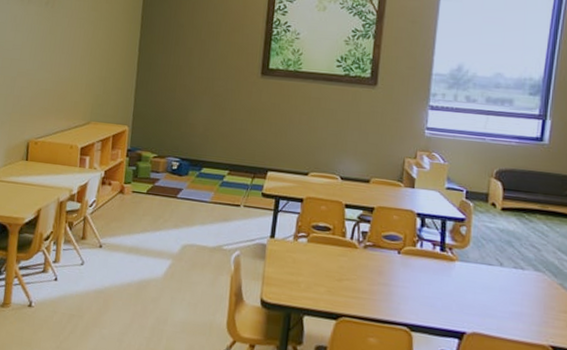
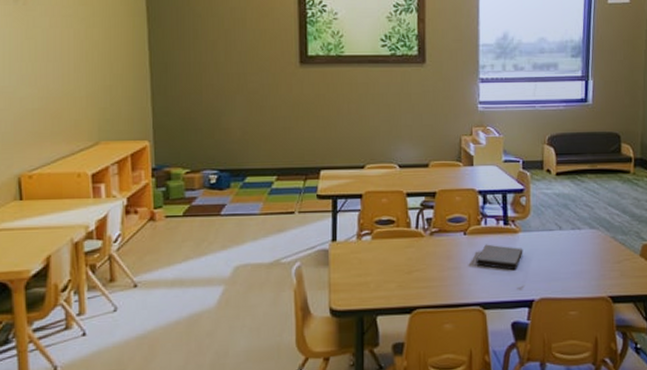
book: none [407,266,459,299] -> present [476,244,523,271]

